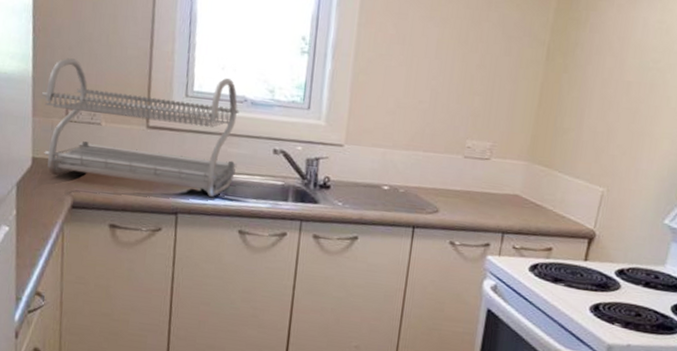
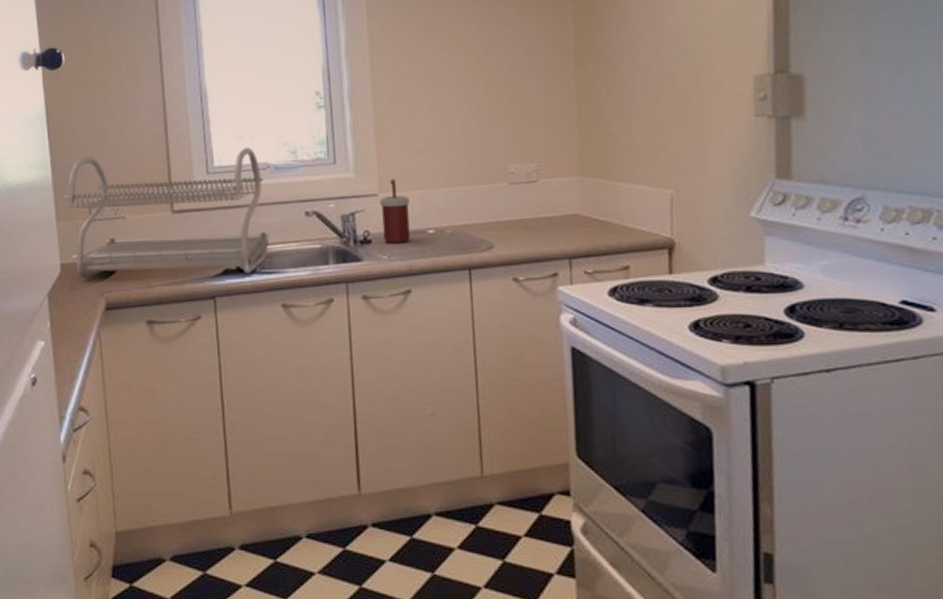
soap dispenser: none [342,133,372,194] -> present [380,178,410,244]

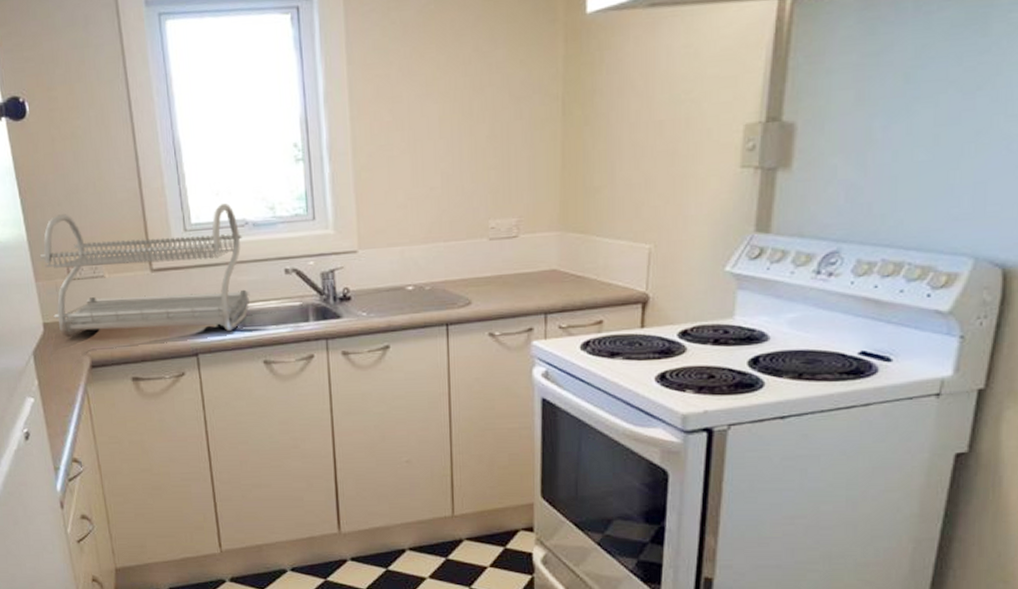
soap dispenser: present [380,178,410,244] -> none [360,235,389,301]

